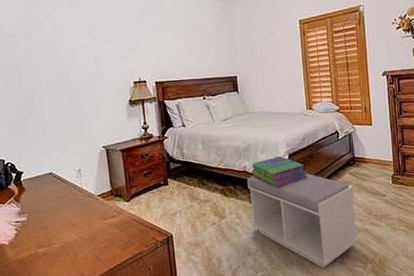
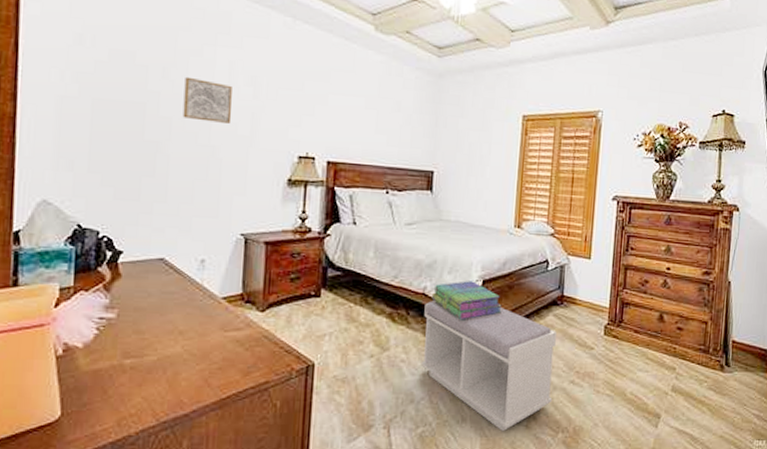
wall art: none [42,36,81,68] -> present [182,76,232,123]

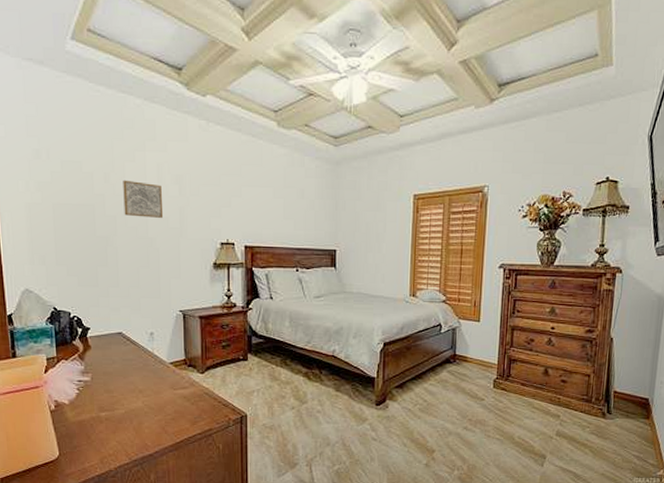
bench: present [421,301,556,432] -> none [334,361,450,469]
stack of books: present [431,281,502,320] -> none [340,344,401,377]

